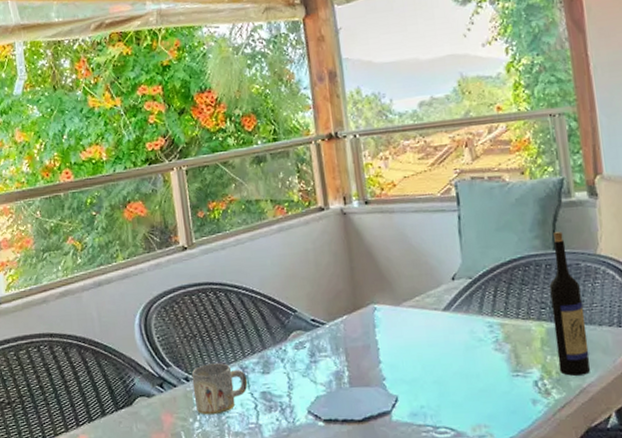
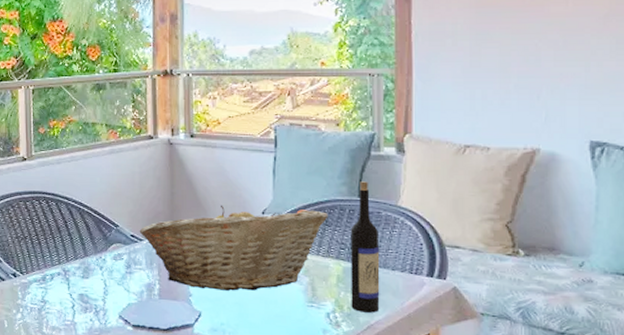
mug: present [191,363,248,415] -> none [19,264,68,310]
fruit basket: none [320,269,524,370] -> present [139,205,328,291]

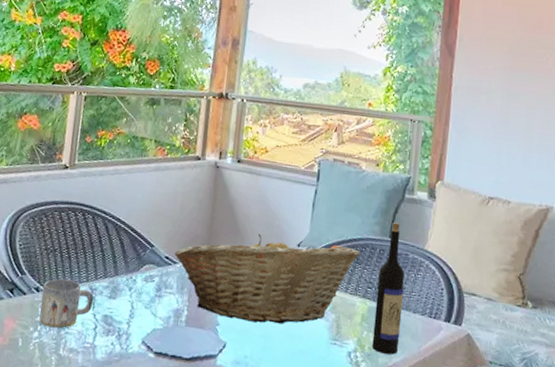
mug: none [19,264,68,310] -> present [39,278,94,329]

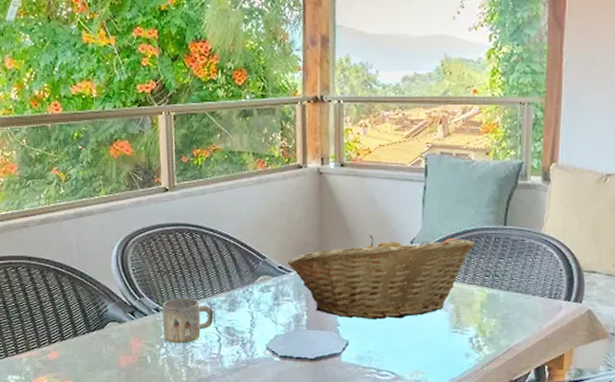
wine bottle: present [372,222,405,355] -> none [493,210,522,336]

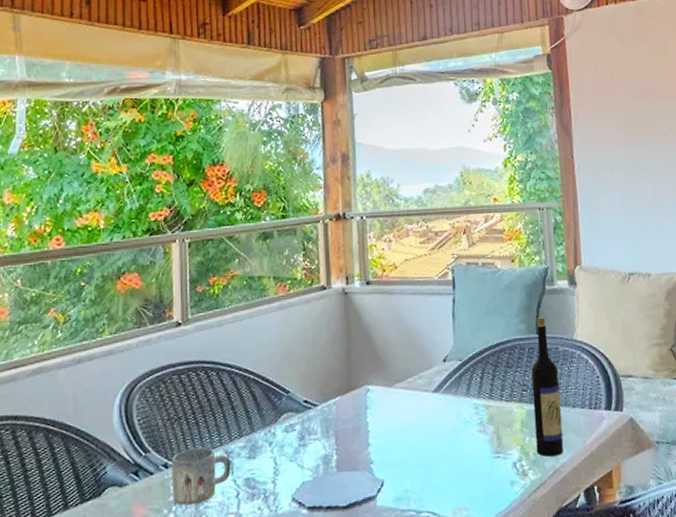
fruit basket: present [287,235,475,320] -> none [313,352,509,453]
wine bottle: none [493,210,522,336] -> present [531,317,563,457]

